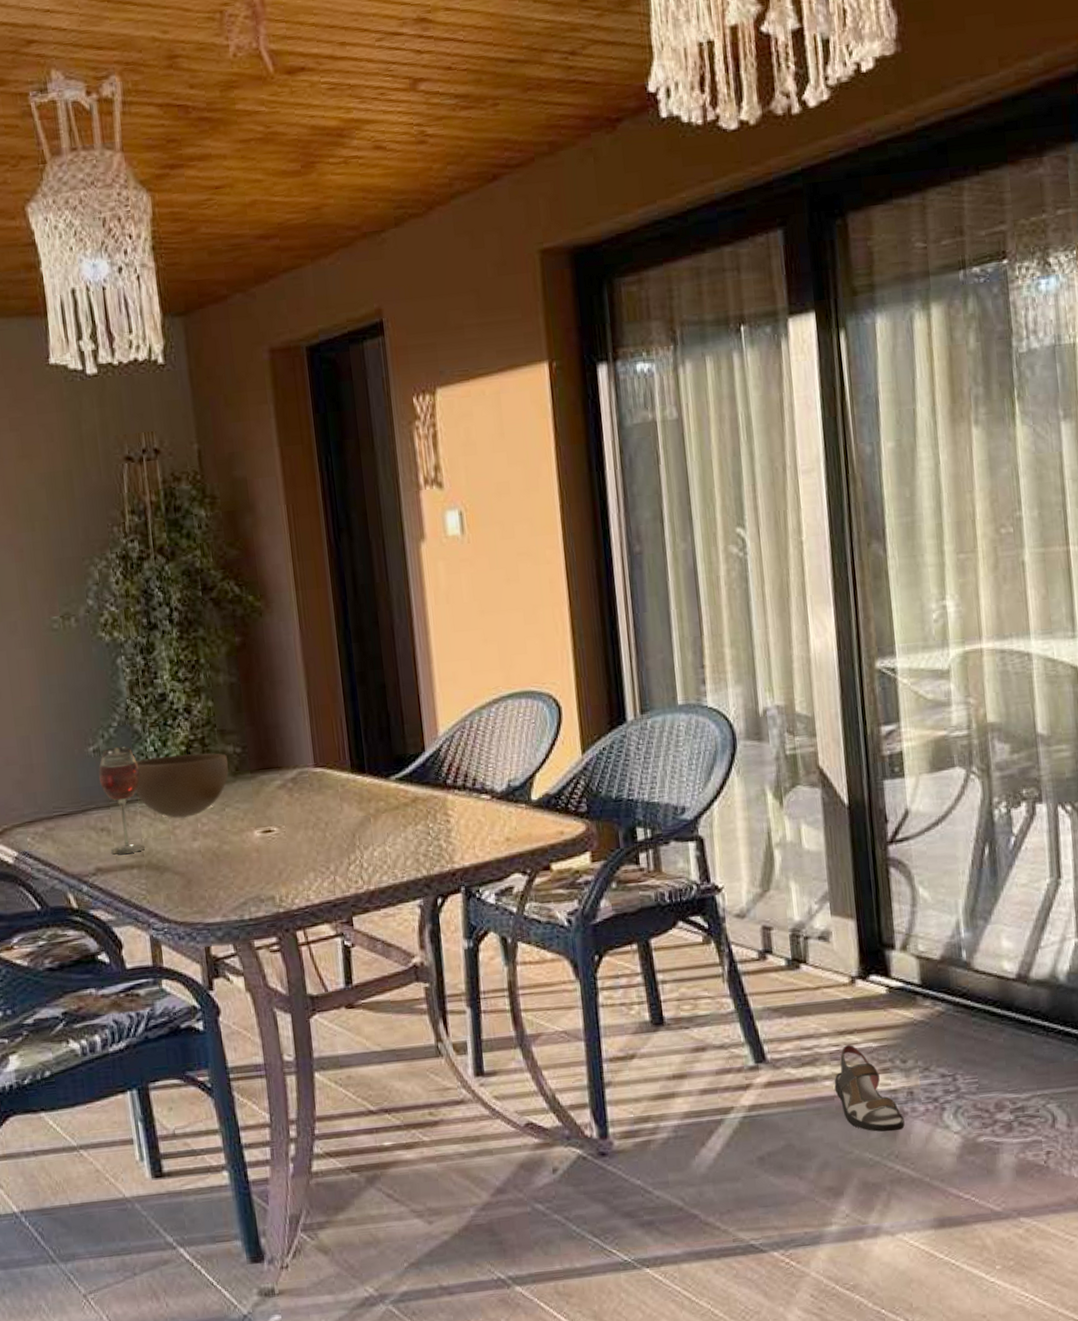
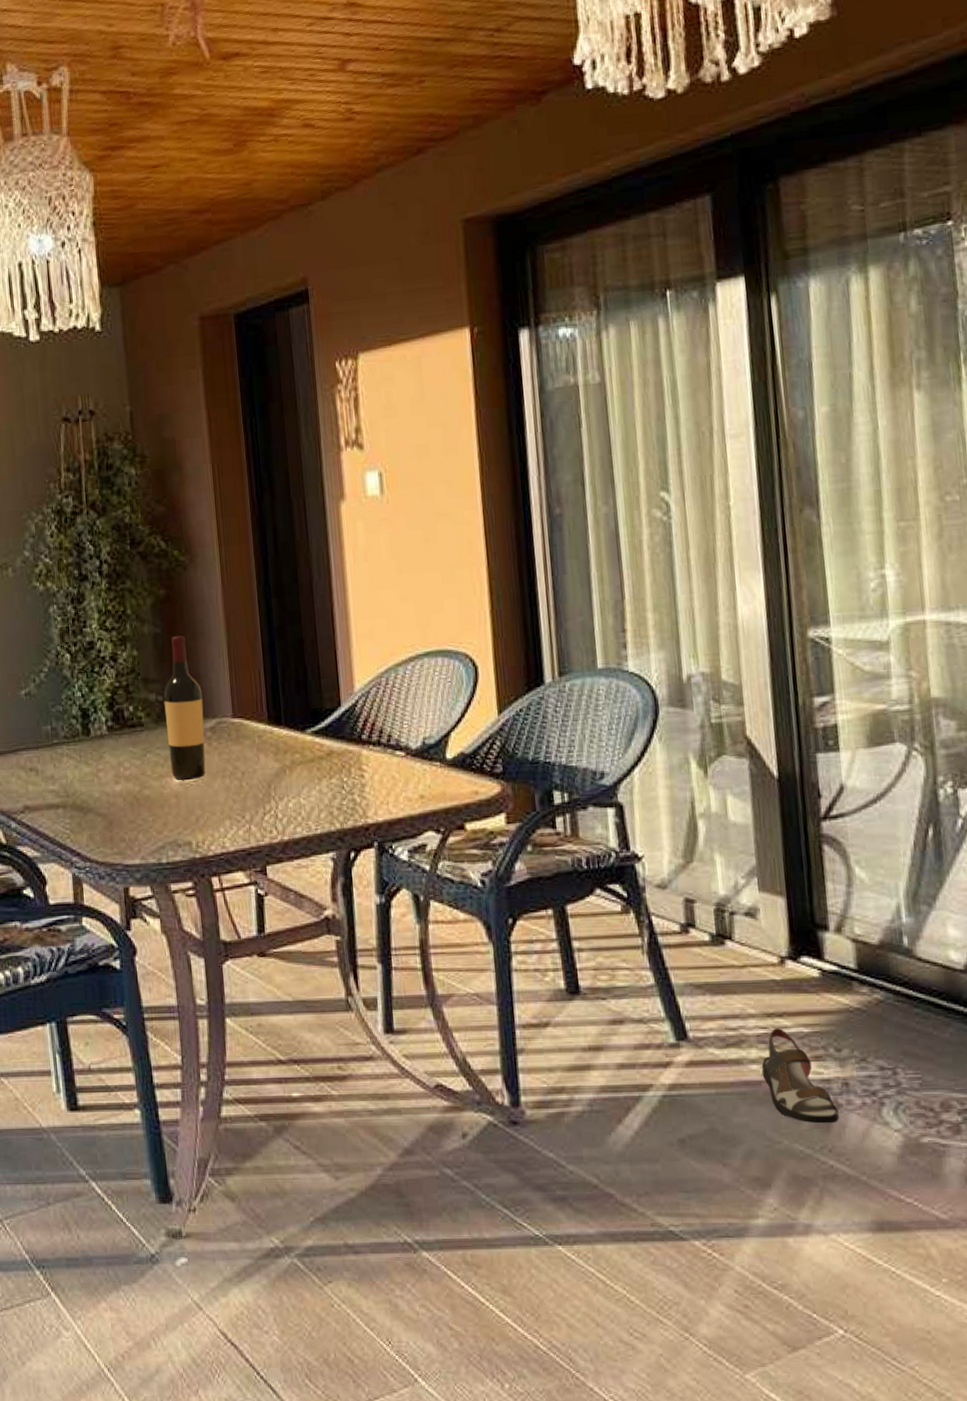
wineglass: present [98,746,145,855] -> none [29,691,70,794]
bowl: present [135,753,229,818] -> none [63,700,151,762]
wine bottle: none [241,684,288,833] -> present [163,636,206,780]

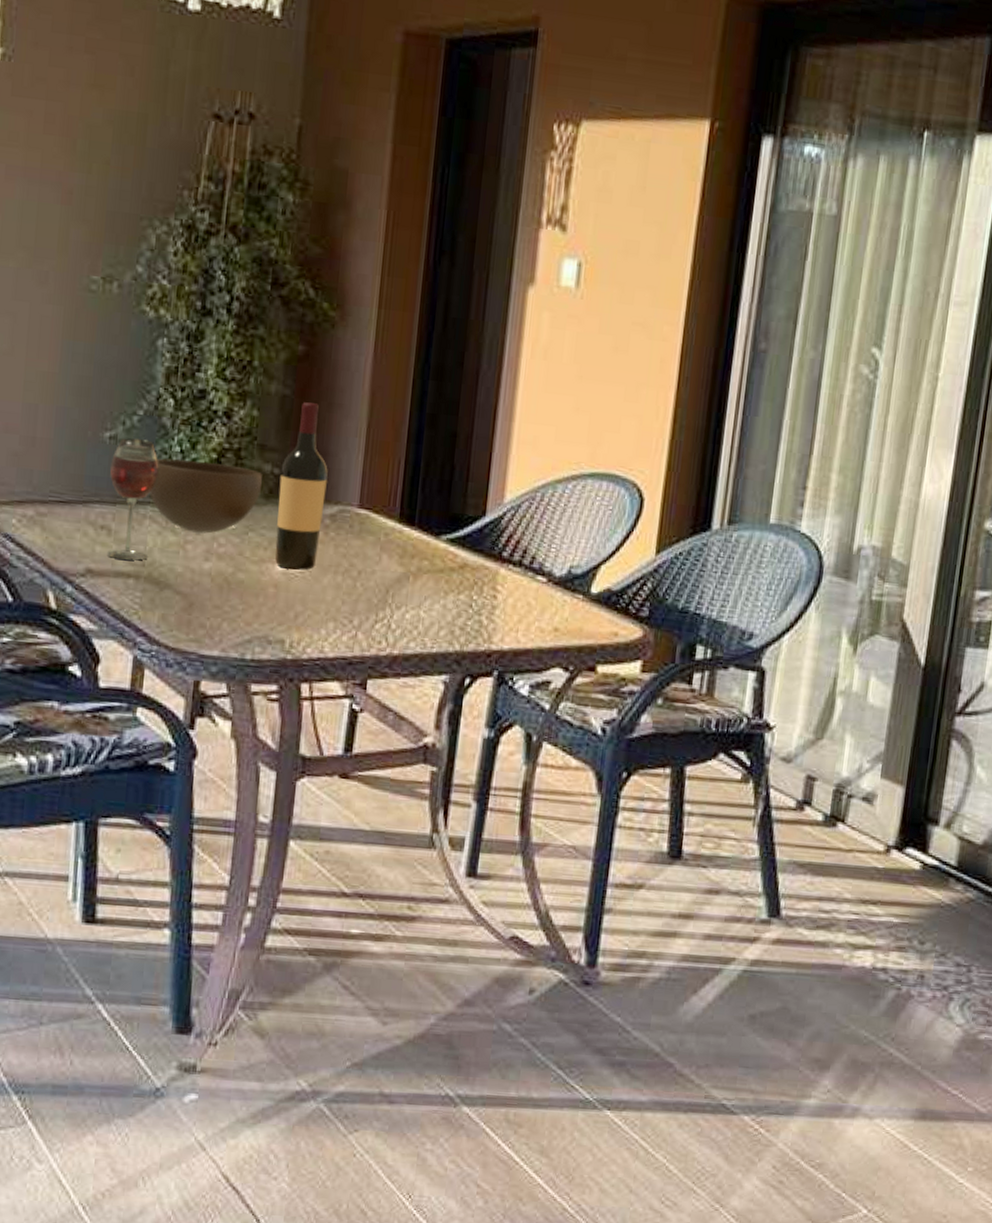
wineglass: none [29,691,70,794] -> present [106,438,159,561]
bowl: none [63,700,151,762] -> present [149,458,262,534]
sandal: present [761,1028,839,1124] -> none [844,915,909,1013]

